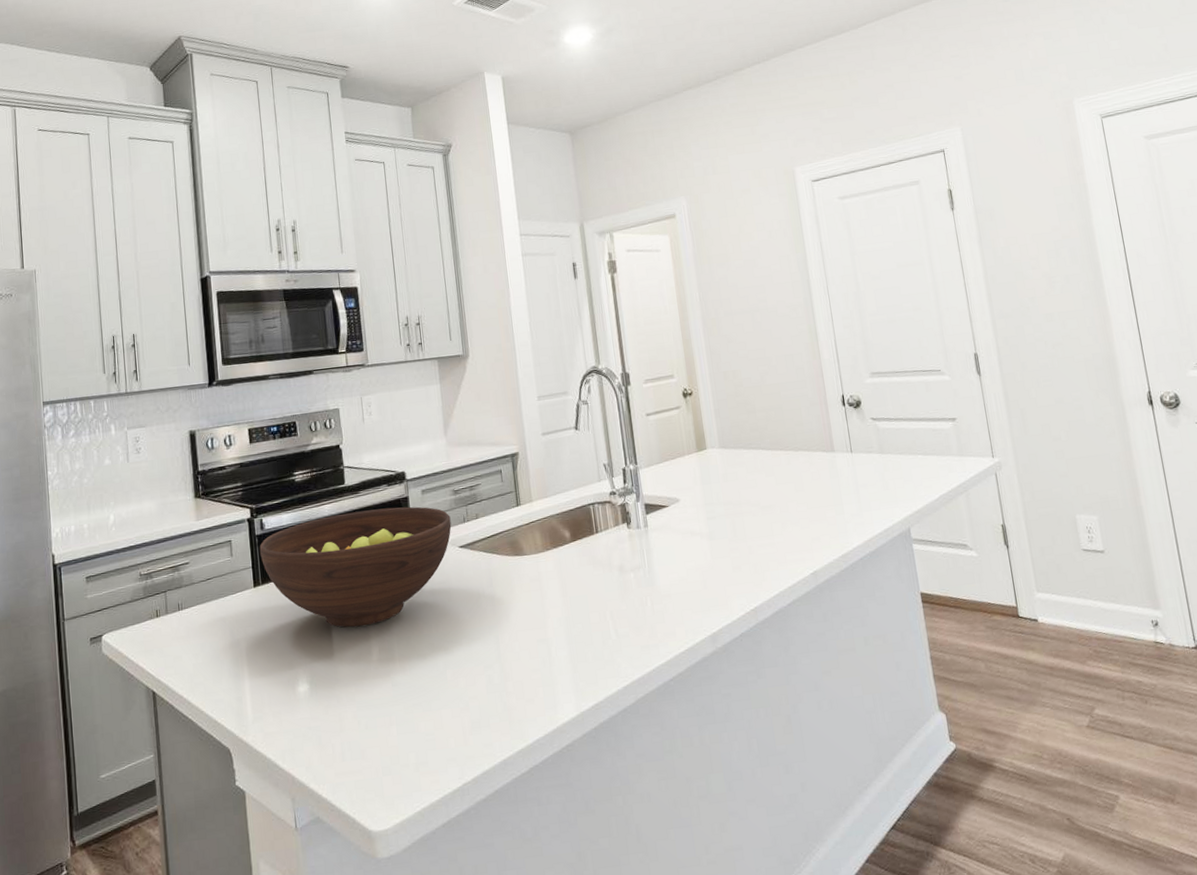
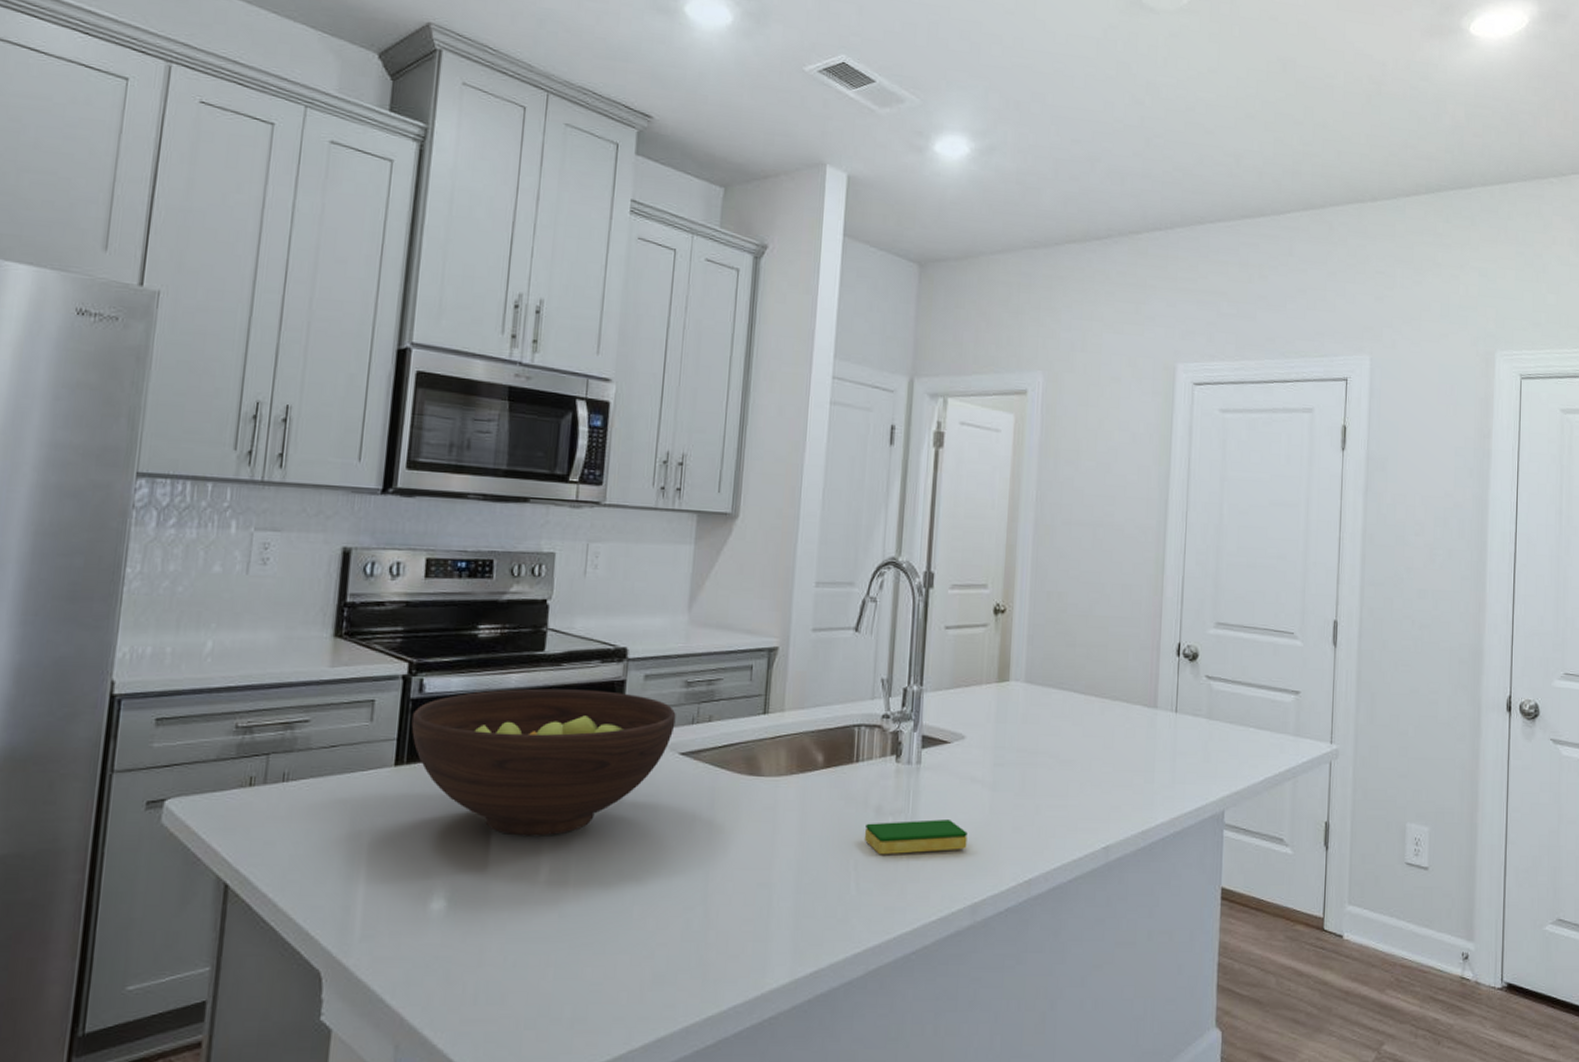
dish sponge: none [613,568,698,605] -> present [865,819,968,855]

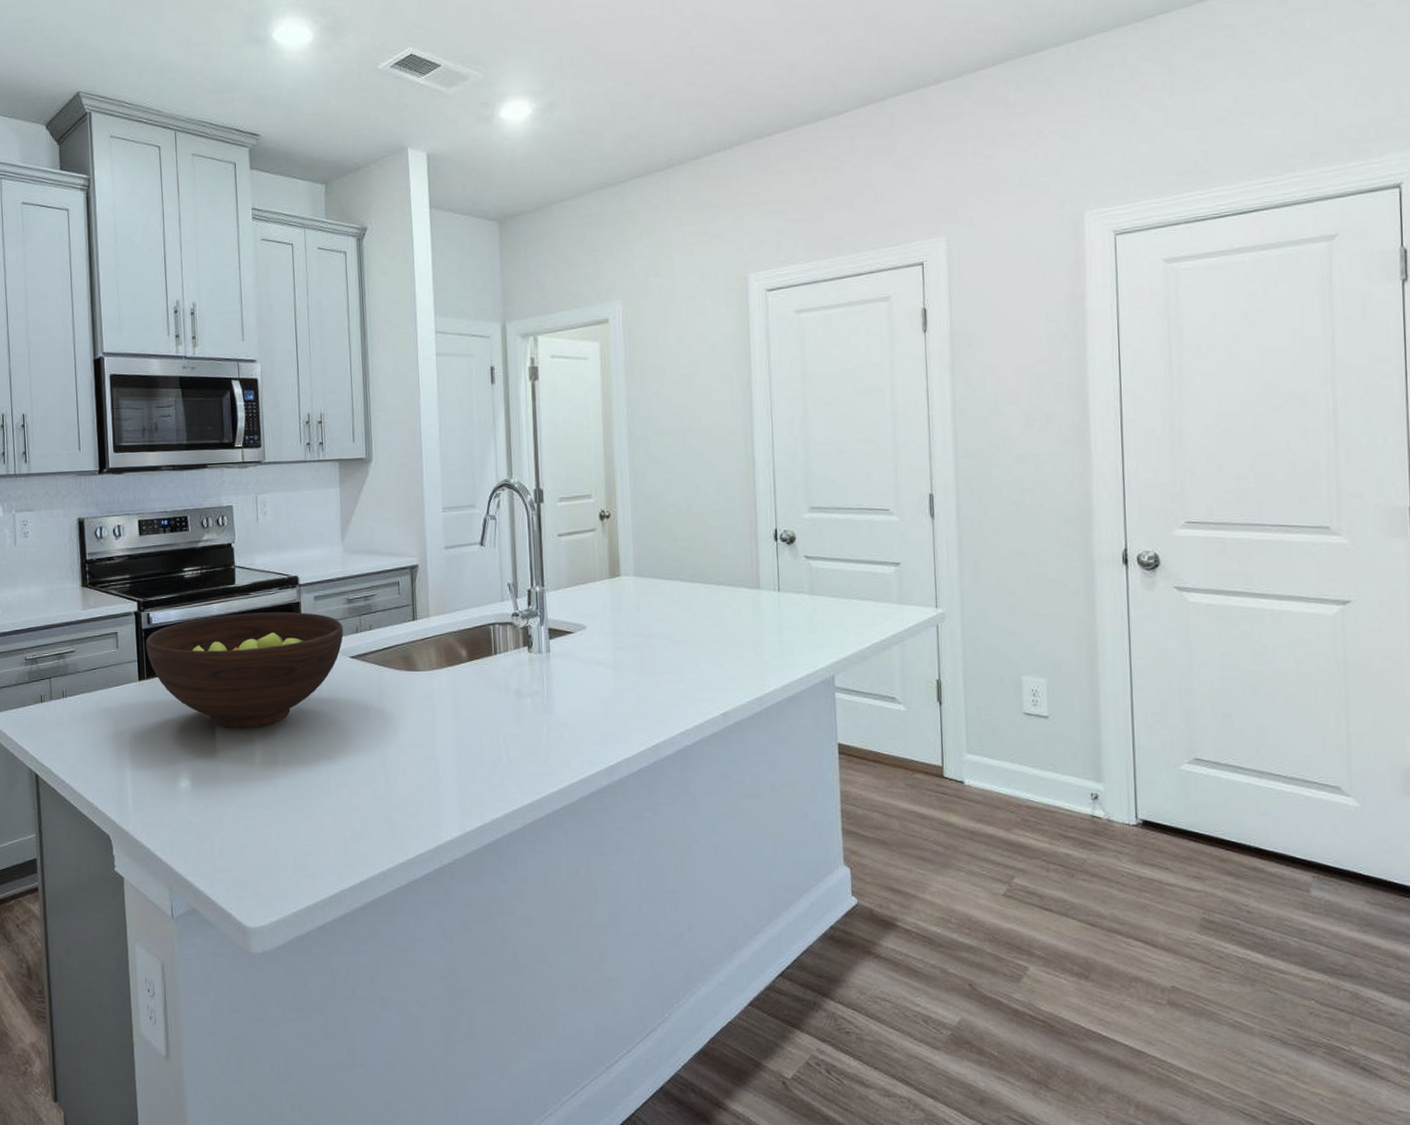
dish sponge: present [865,819,968,855] -> none [509,697,598,730]

